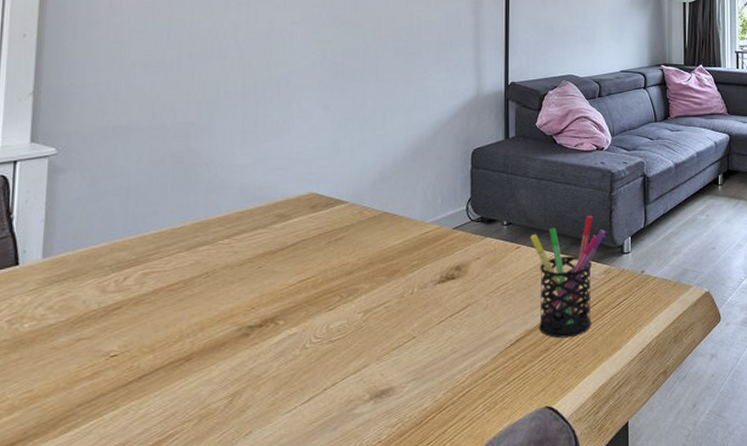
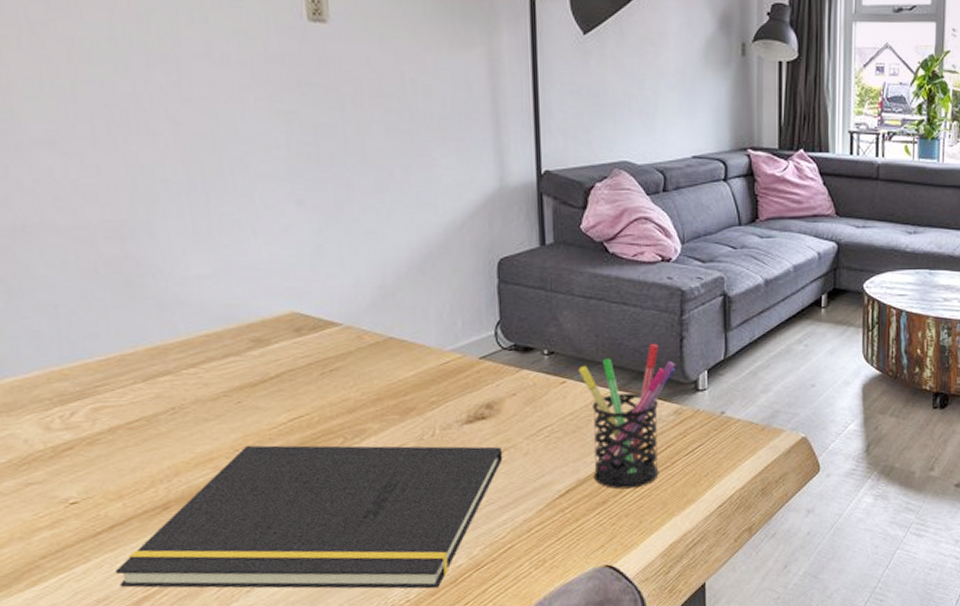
notepad: none [137,302,467,433] -> present [115,445,503,589]

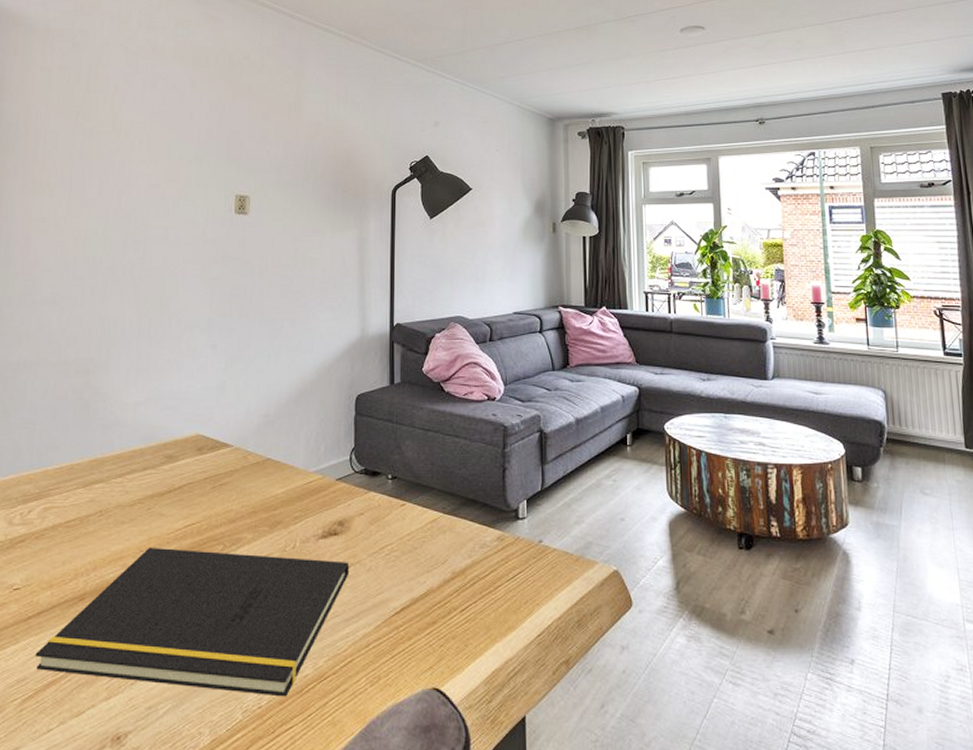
pen holder: present [579,343,676,489] -> none [416,472,499,611]

